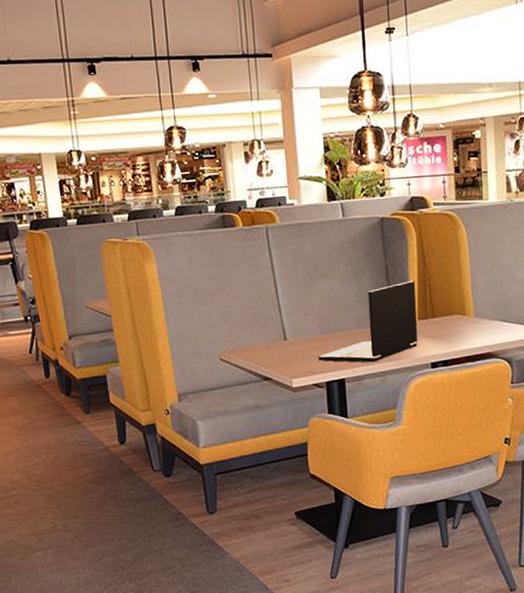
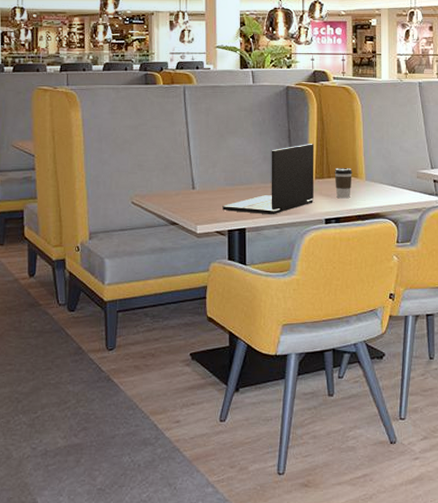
coffee cup: none [439,305,460,340] -> present [334,168,352,199]

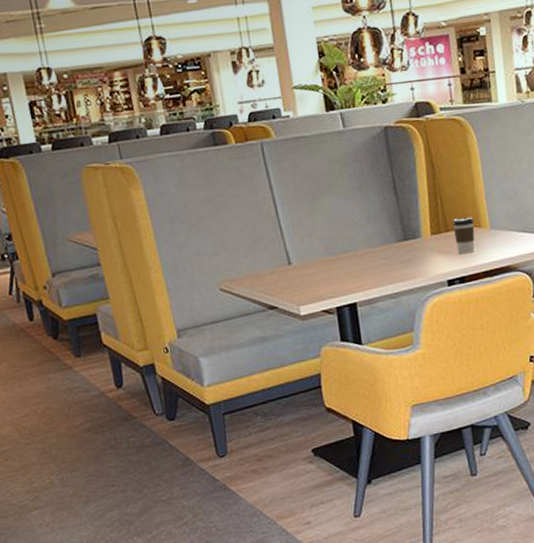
laptop: present [222,144,314,215] -> none [326,193,432,286]

